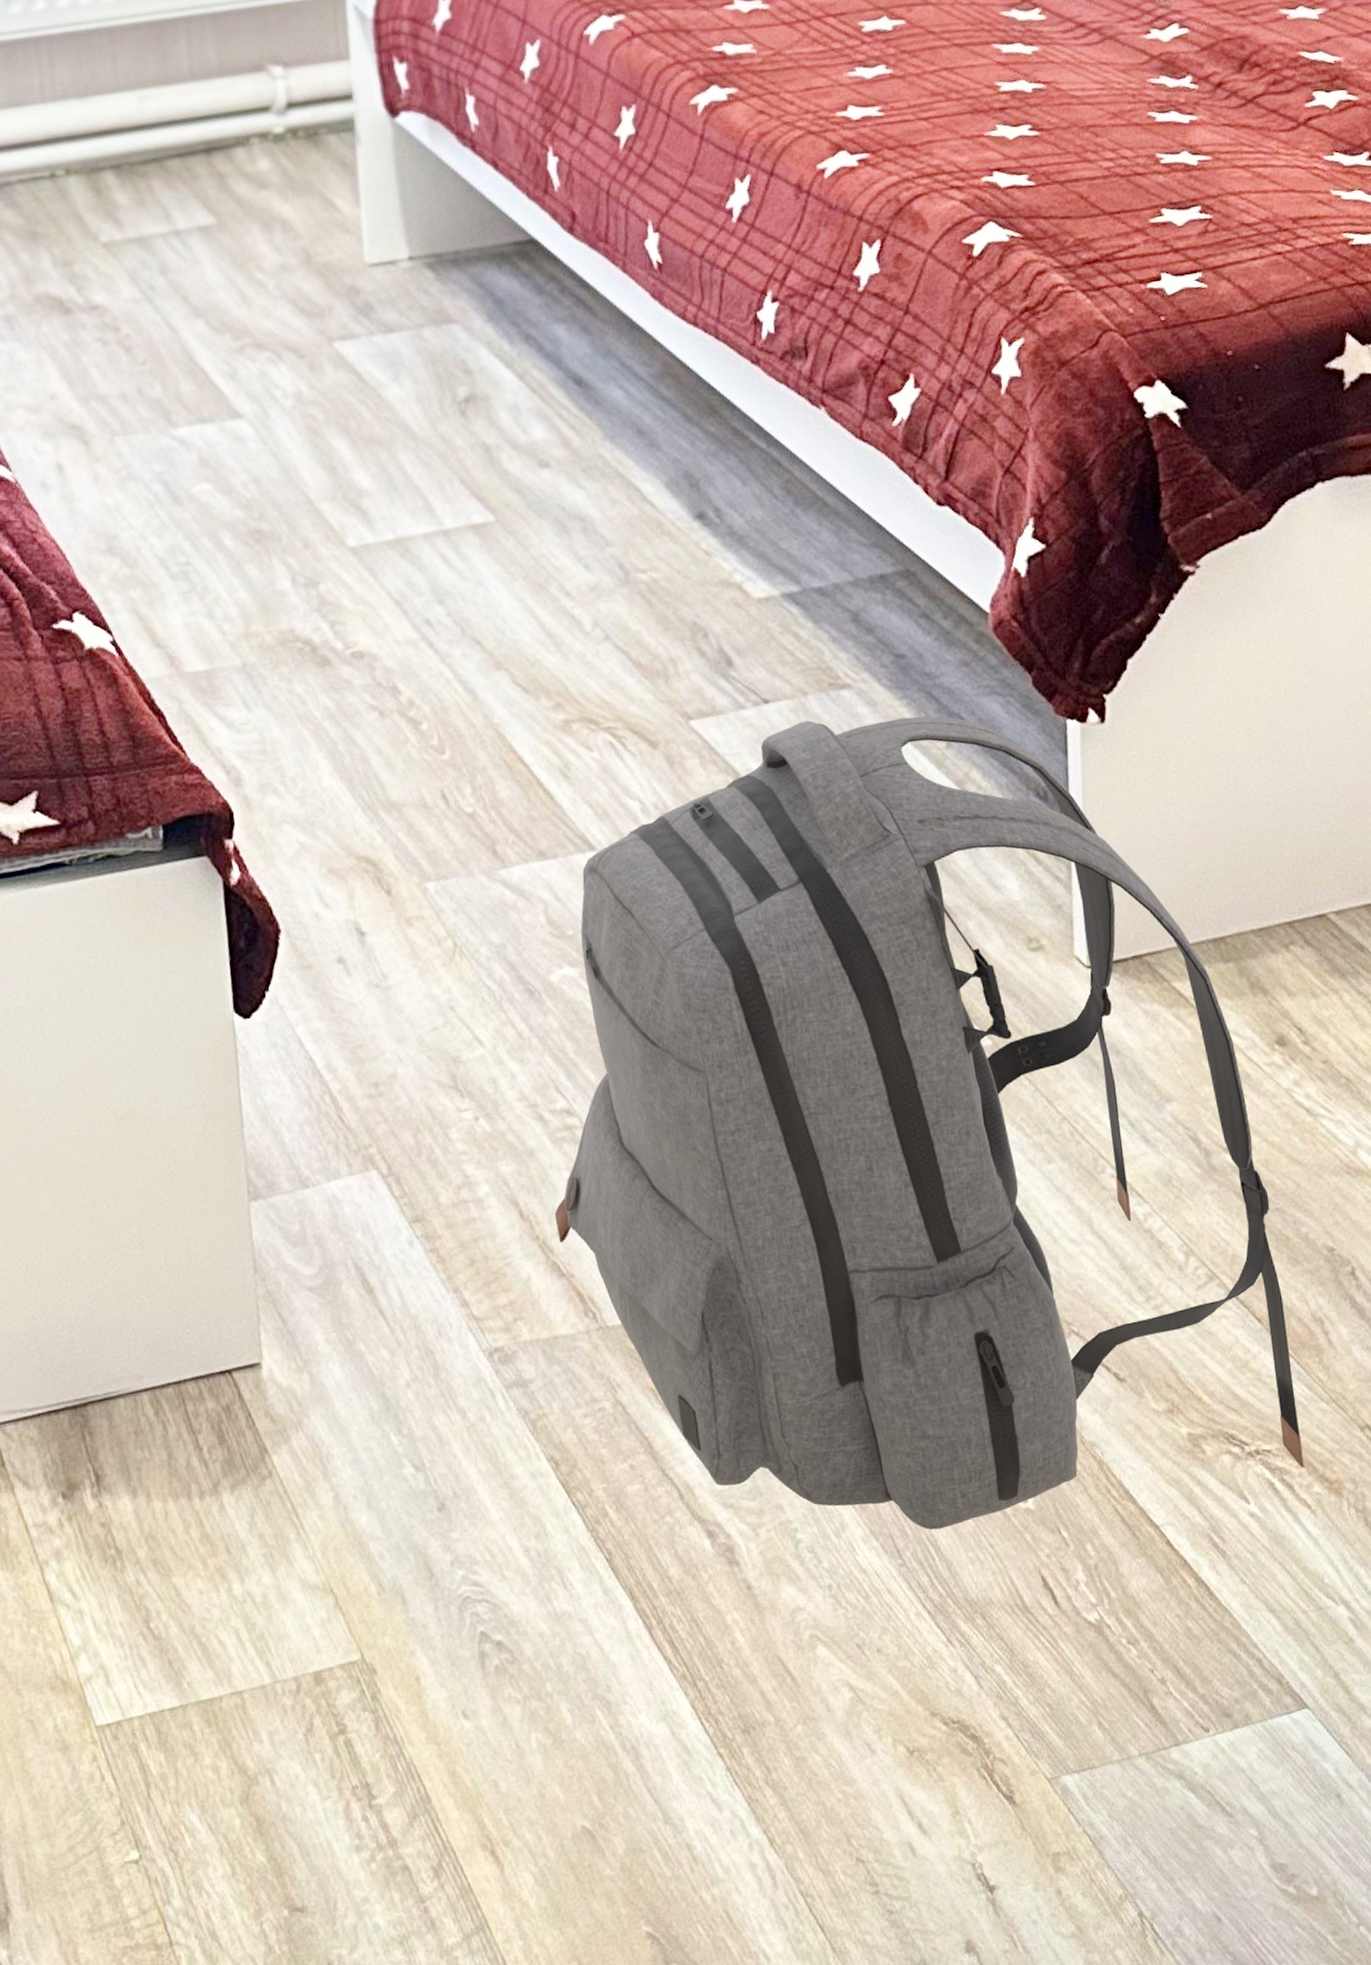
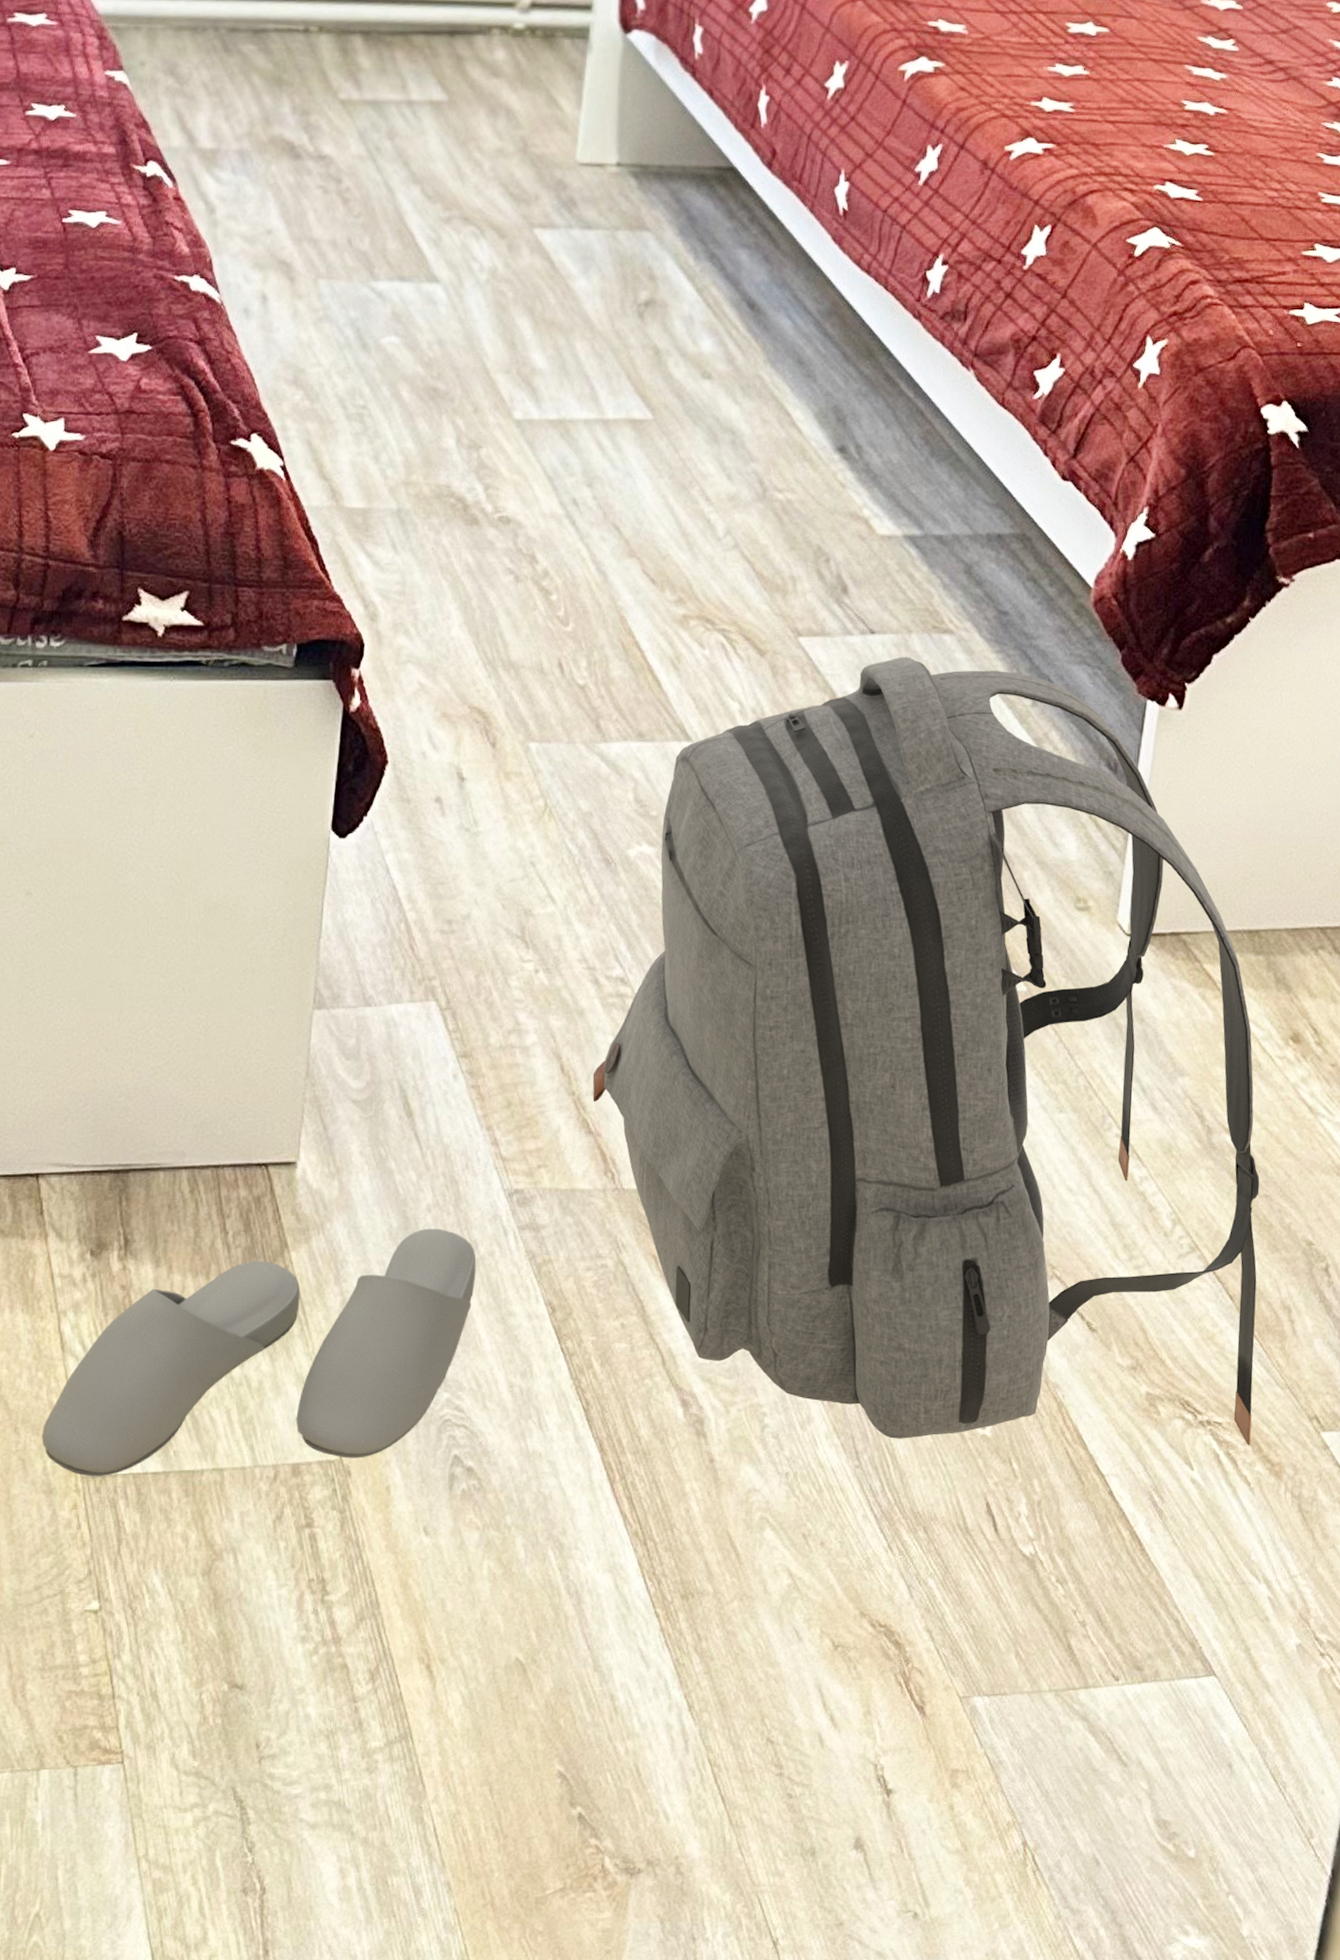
slippers: none [46,1403,471,1726] -> present [42,1228,477,1476]

